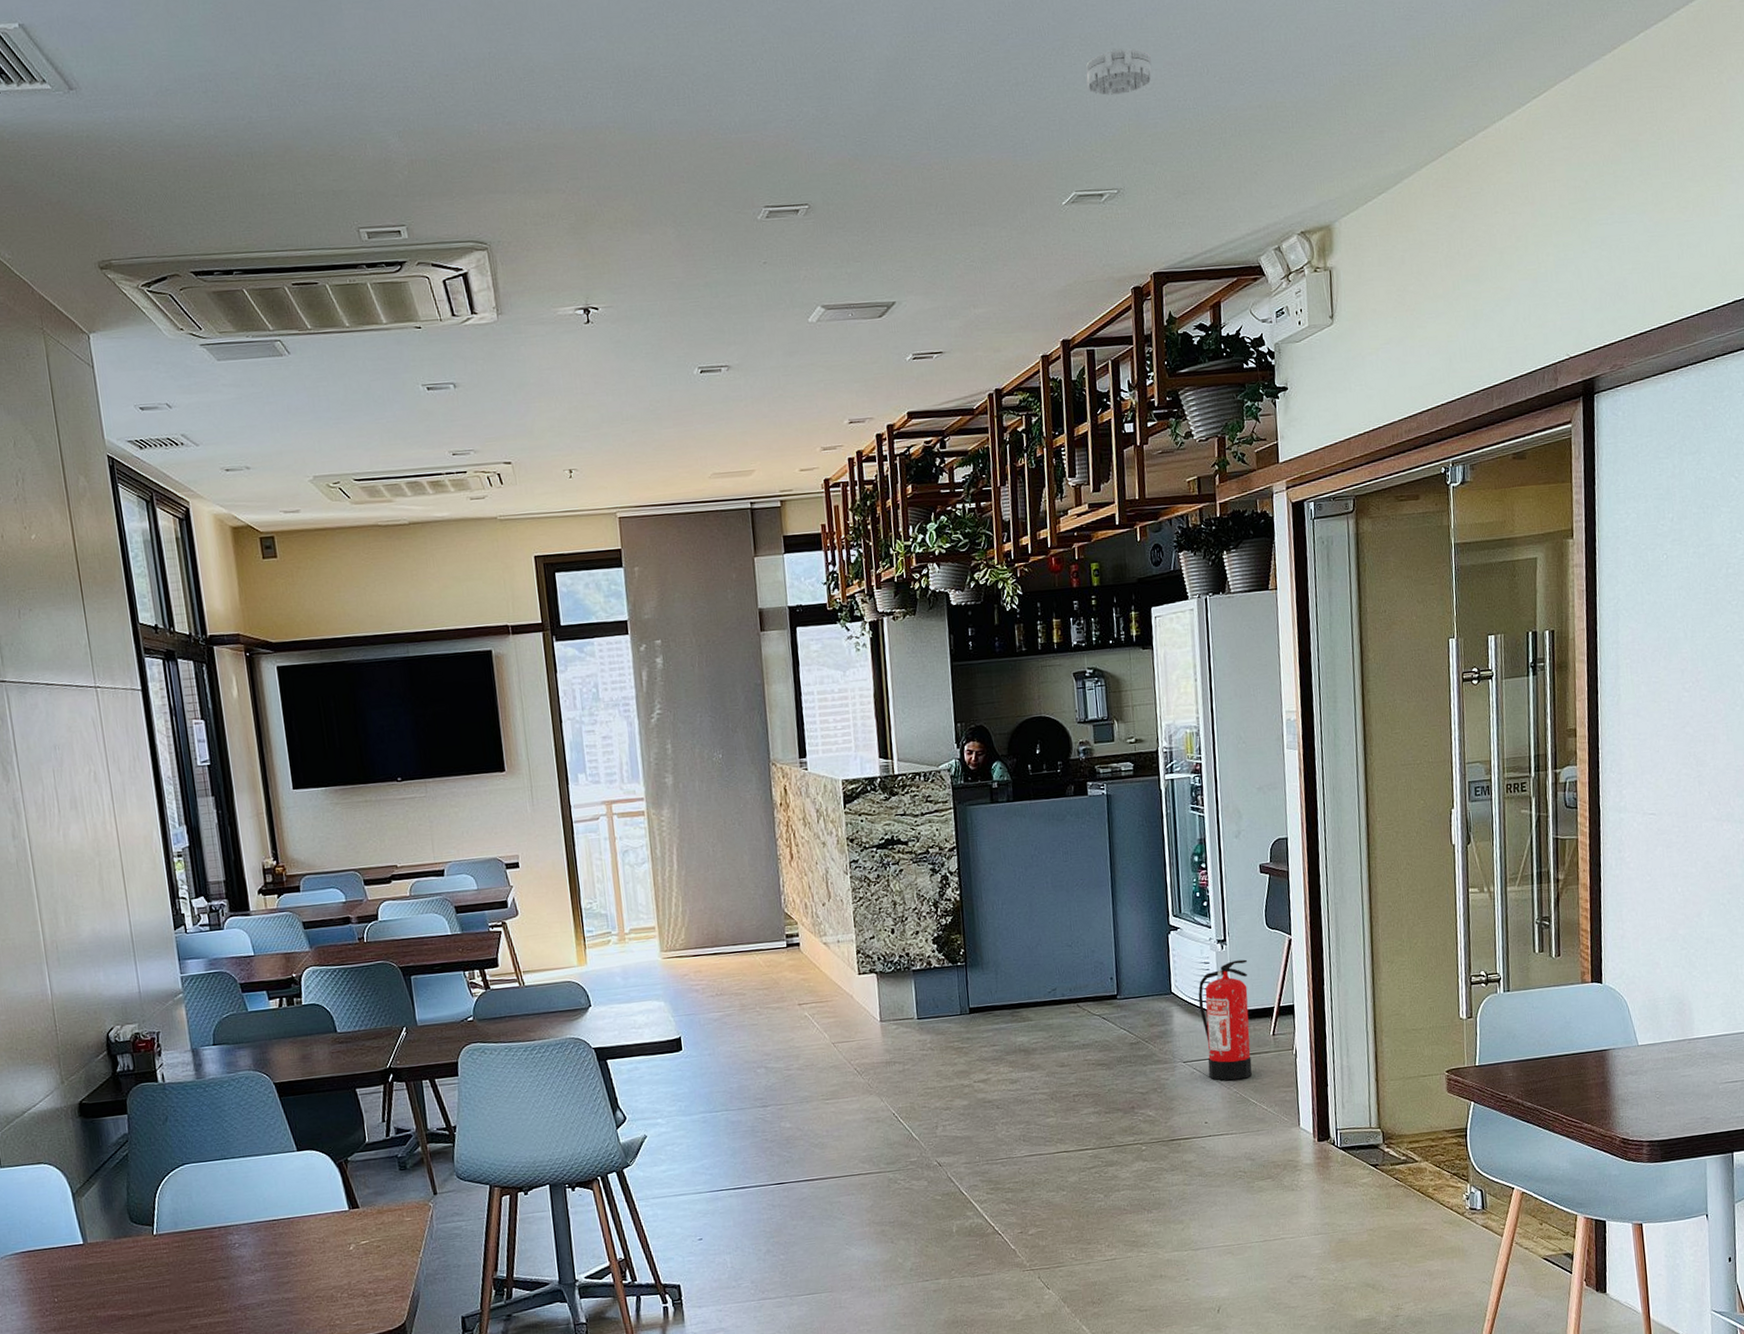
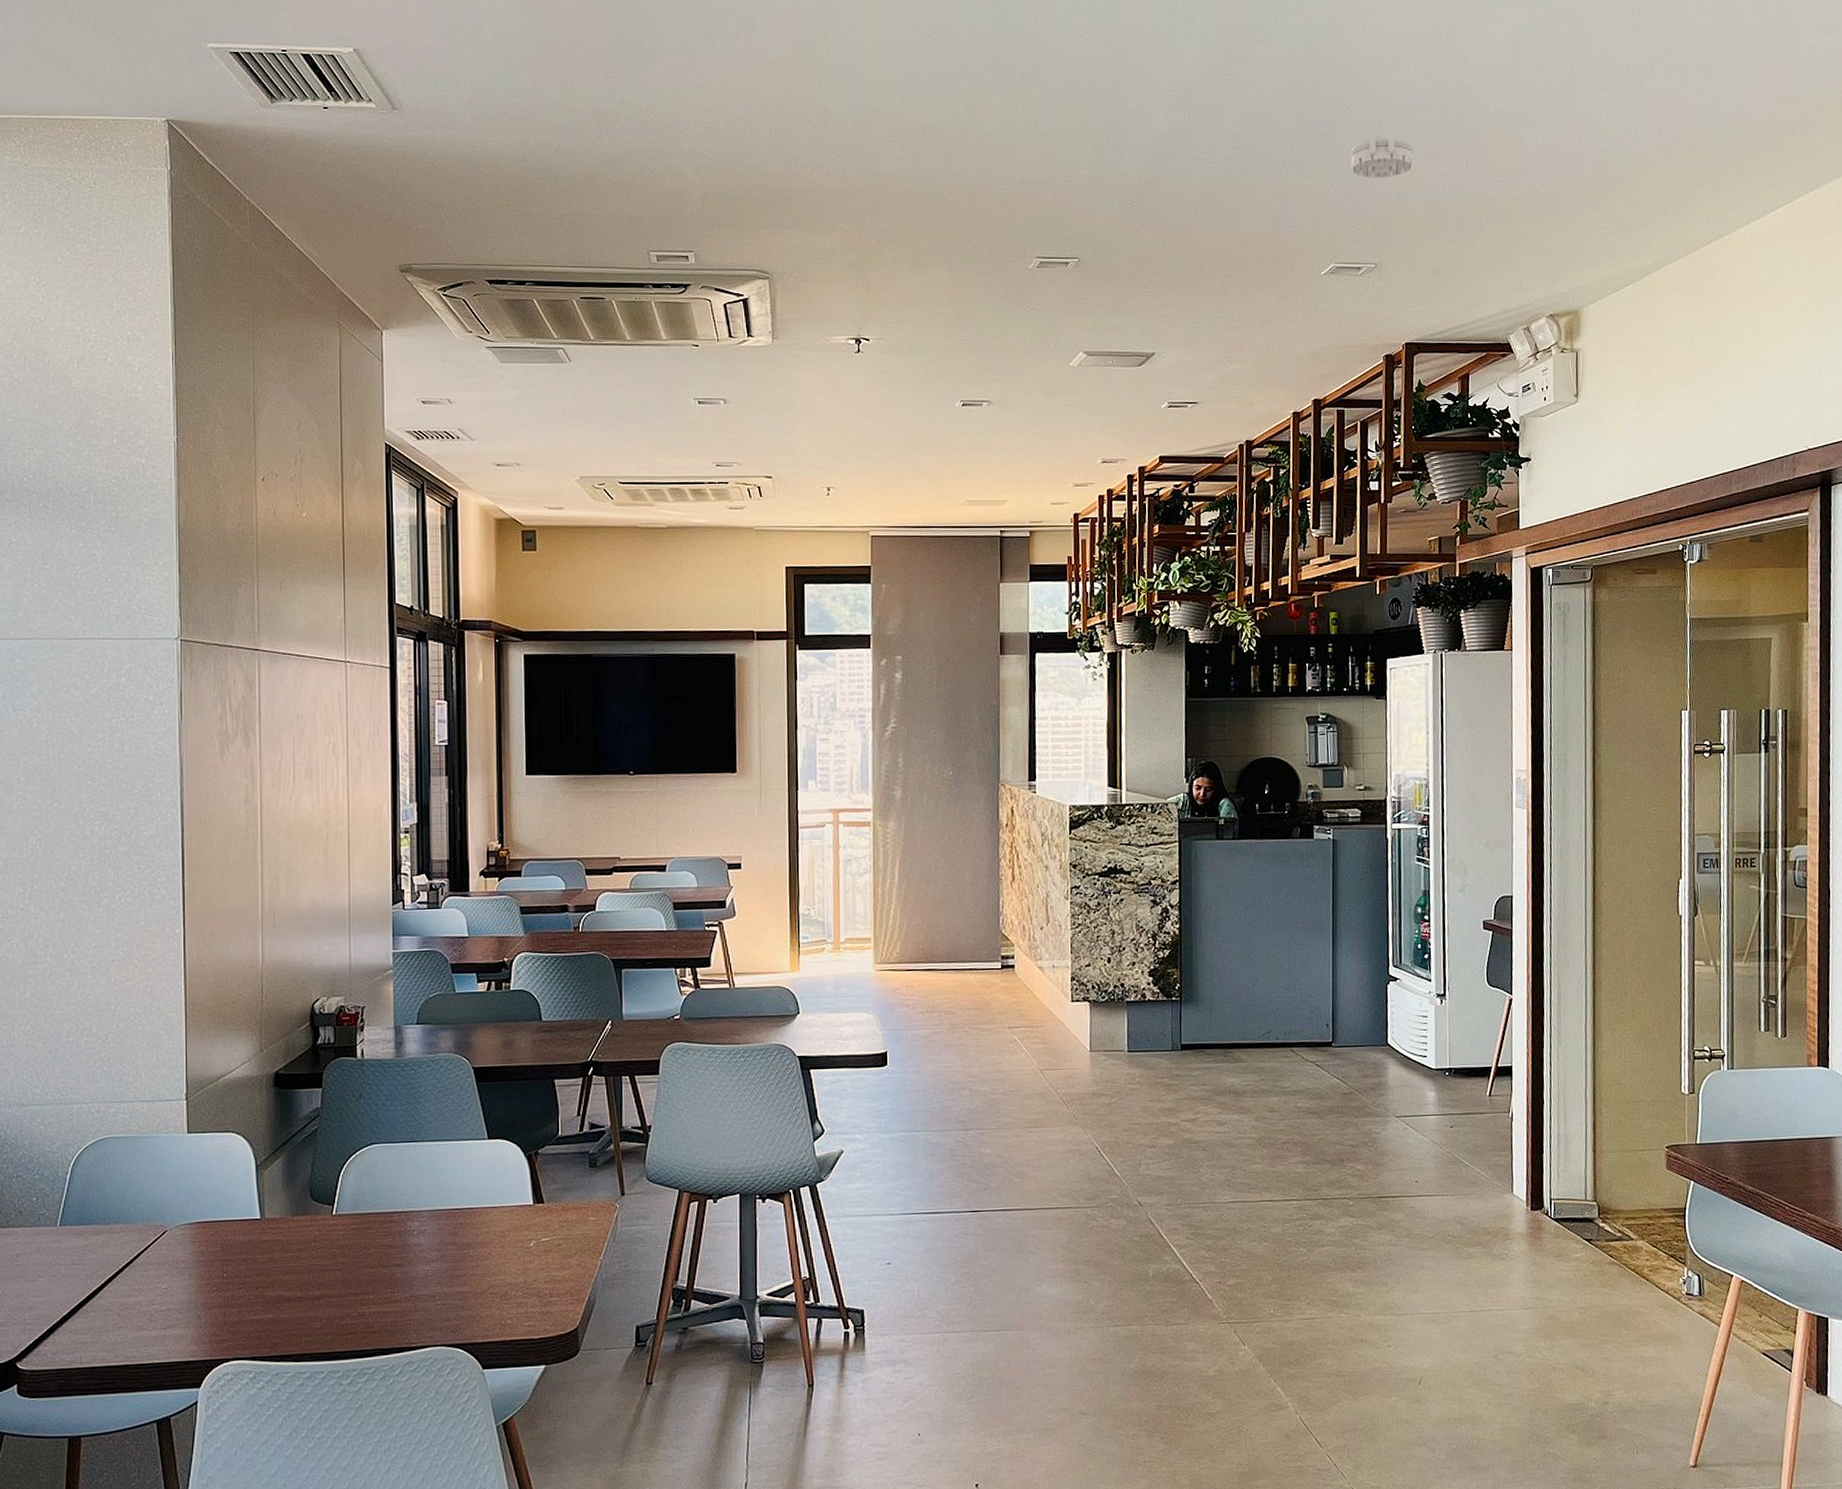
fire extinguisher: present [1198,959,1252,1081] -> none [1414,1016,1467,1140]

